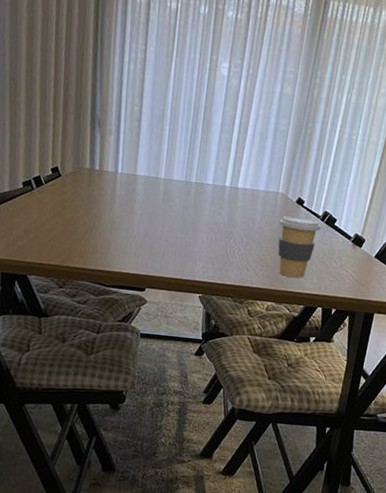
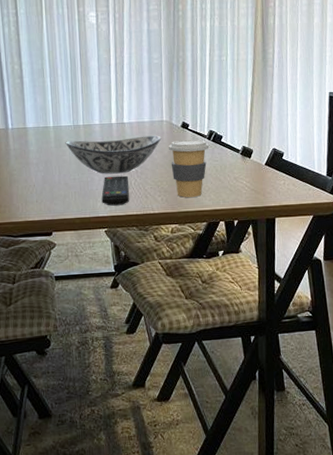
decorative bowl: none [173,196,274,240] -> present [65,135,162,174]
remote control: none [201,240,232,273] -> present [101,175,129,206]

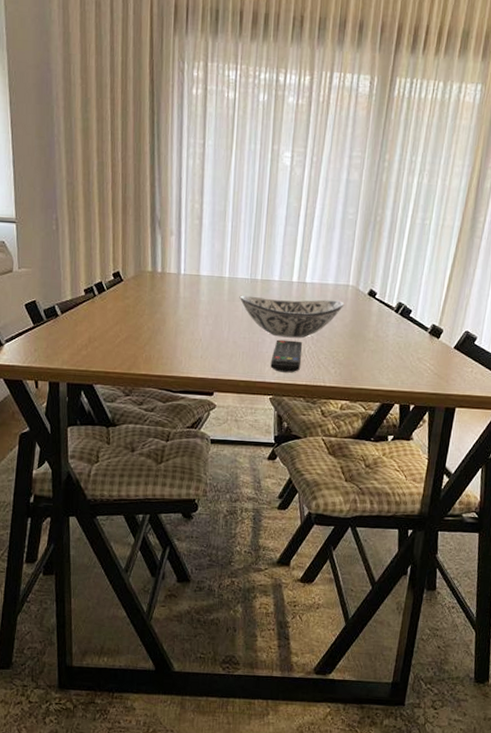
coffee cup: present [169,139,209,198] -> none [350,309,395,374]

